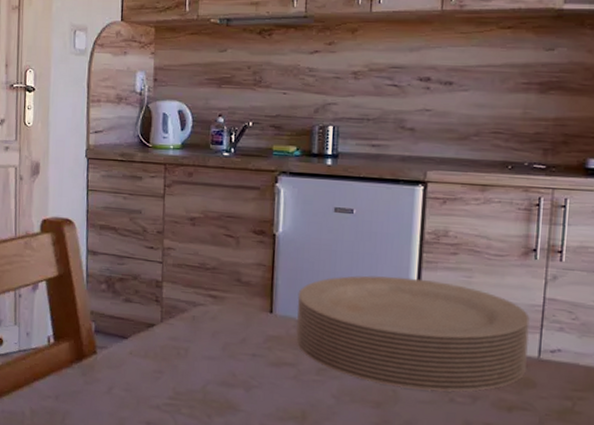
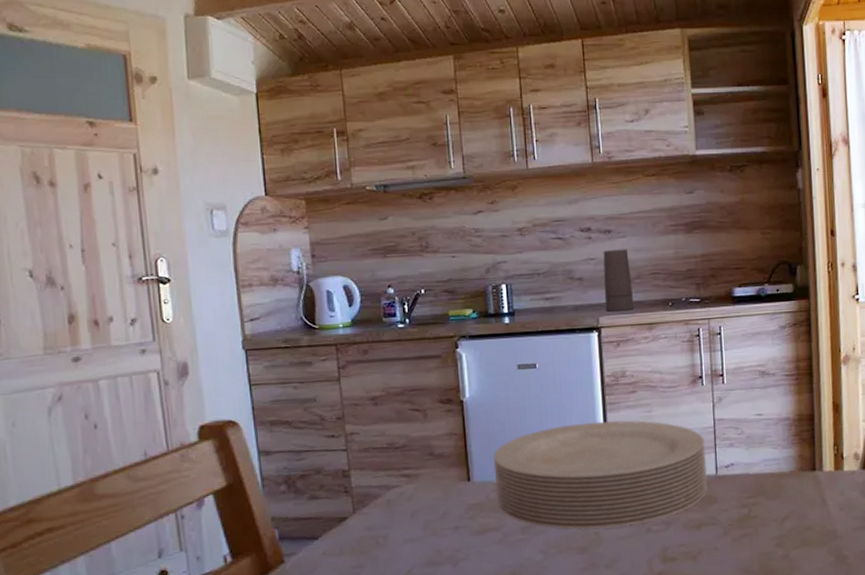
canister: none [435,102,469,169] -> present [603,249,634,313]

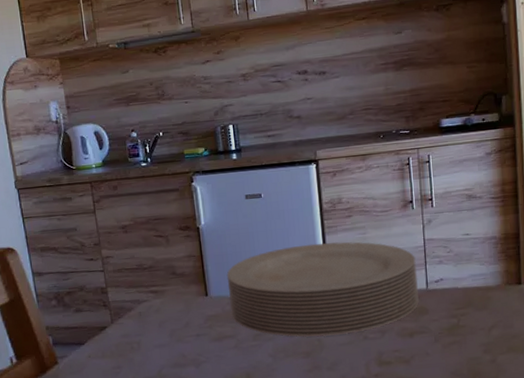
canister: present [603,249,634,313] -> none [319,88,348,146]

